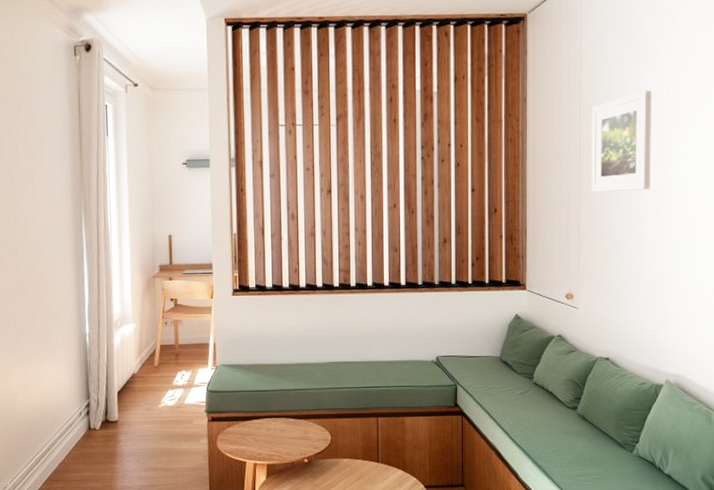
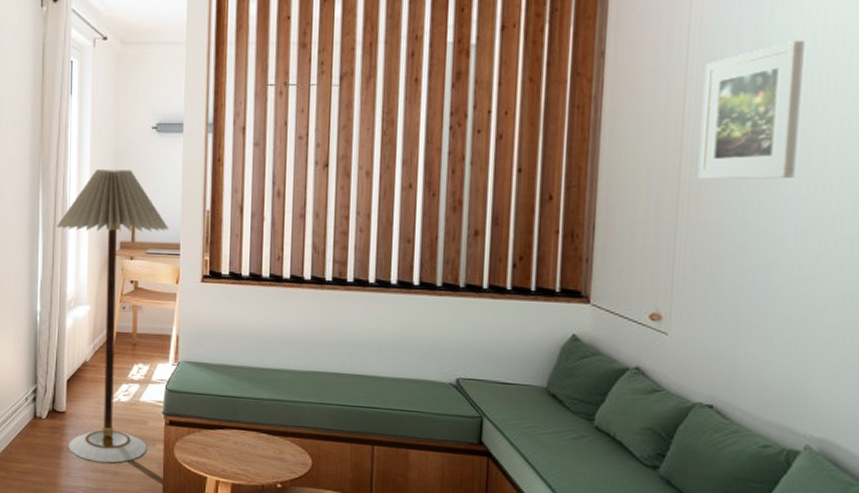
floor lamp: none [100,201,202,462] -> present [57,169,168,463]

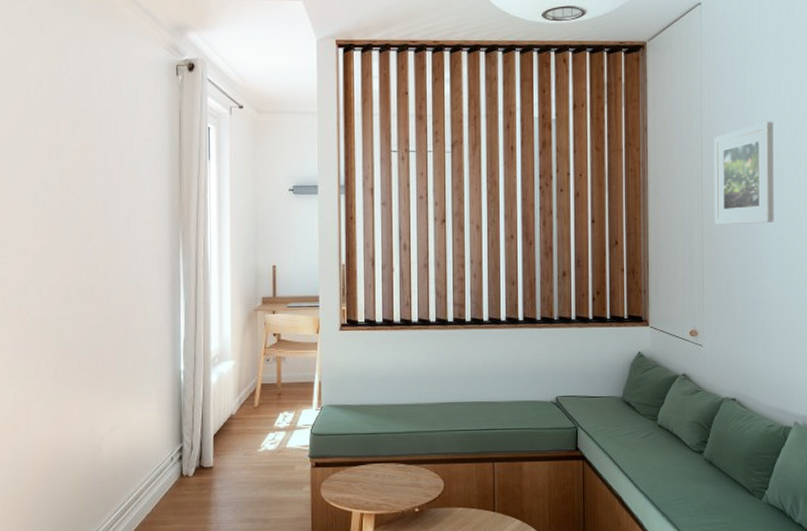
floor lamp: present [57,169,168,463] -> none [199,230,308,512]

